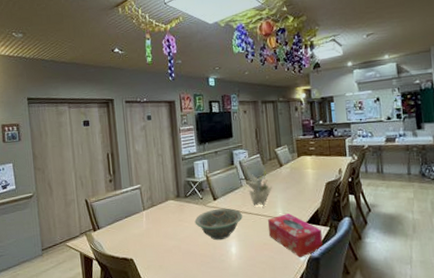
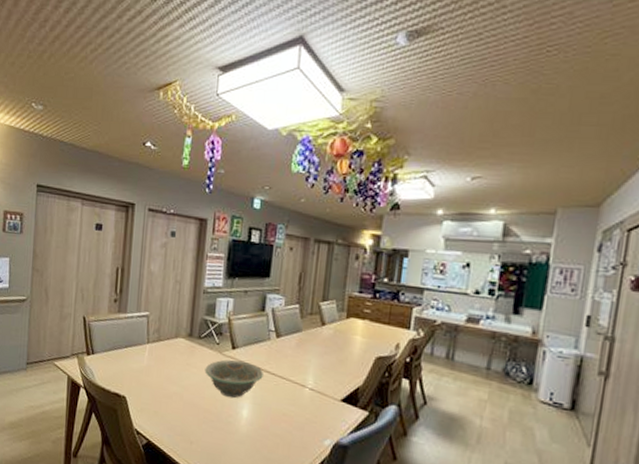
flower arrangement: present [238,165,273,207] -> none [268,316,308,370]
tissue box: present [268,213,323,257] -> none [291,384,358,441]

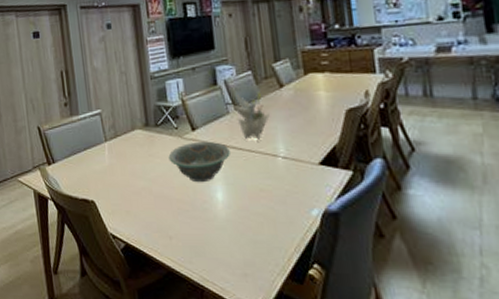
flower arrangement: none [268,316,308,370] -> present [223,86,271,141]

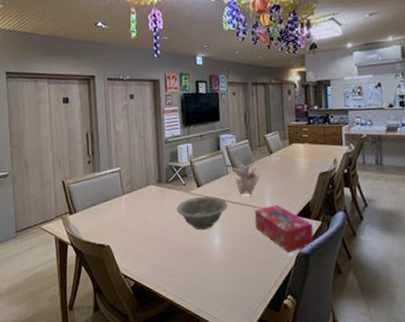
tissue box: none [265,151,344,211] -> present [254,205,313,253]

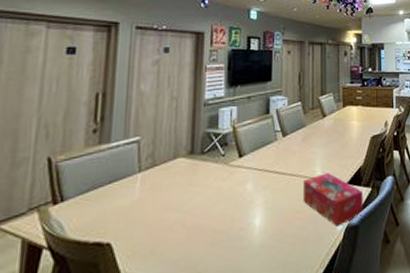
decorative bowl: present [176,196,227,231] -> none [210,167,273,210]
flower arrangement: present [224,151,262,197] -> none [273,115,313,166]

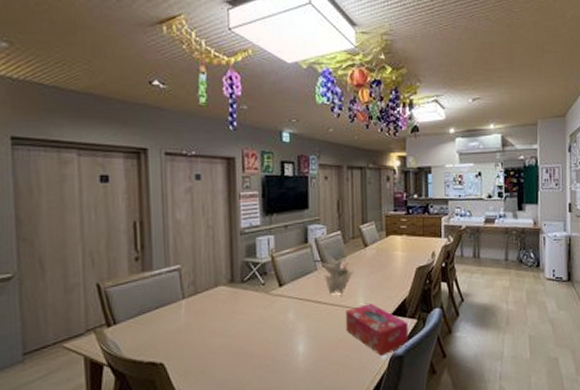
flower arrangement: none [273,115,313,166] -> present [312,244,355,296]

